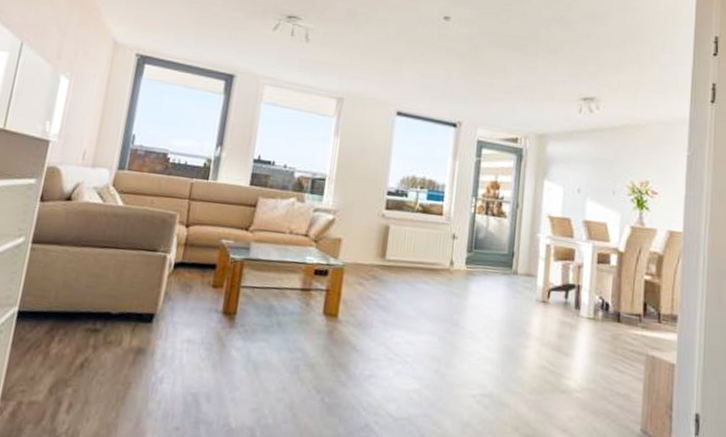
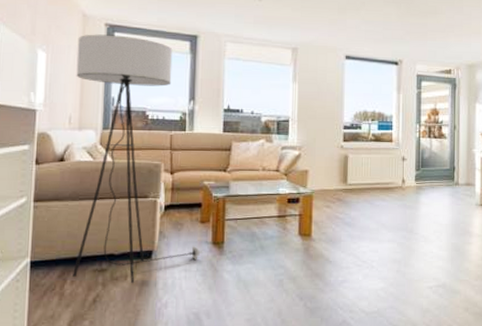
floor lamp: none [62,64,210,351] -> present [73,34,202,284]

